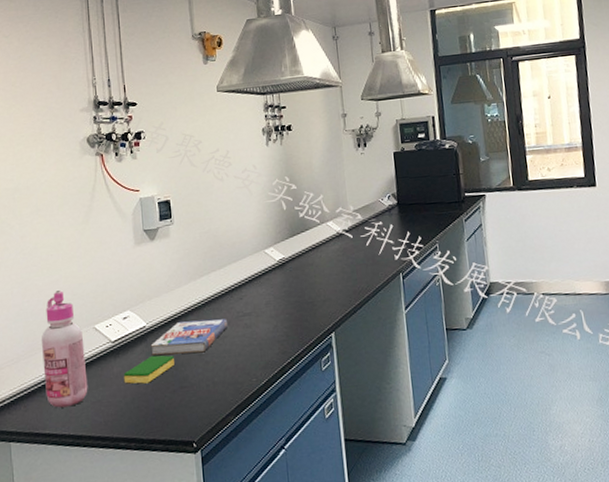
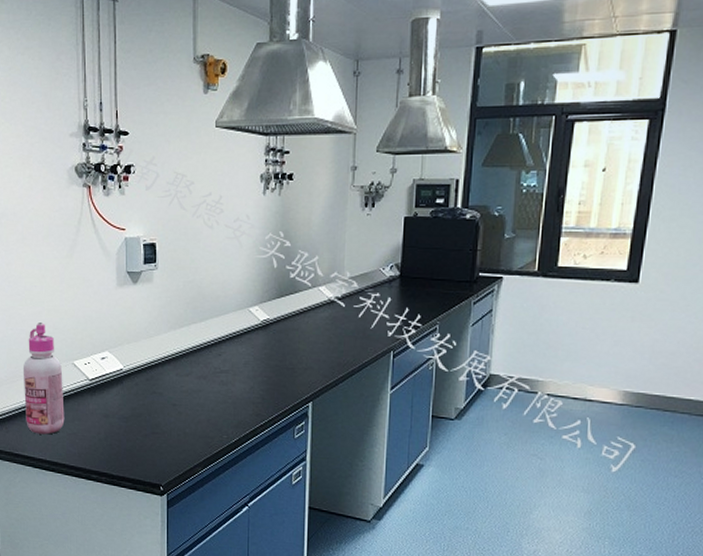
dish sponge: present [123,355,174,384] -> none [98,398,148,424]
book: present [150,319,228,355] -> none [126,369,205,403]

